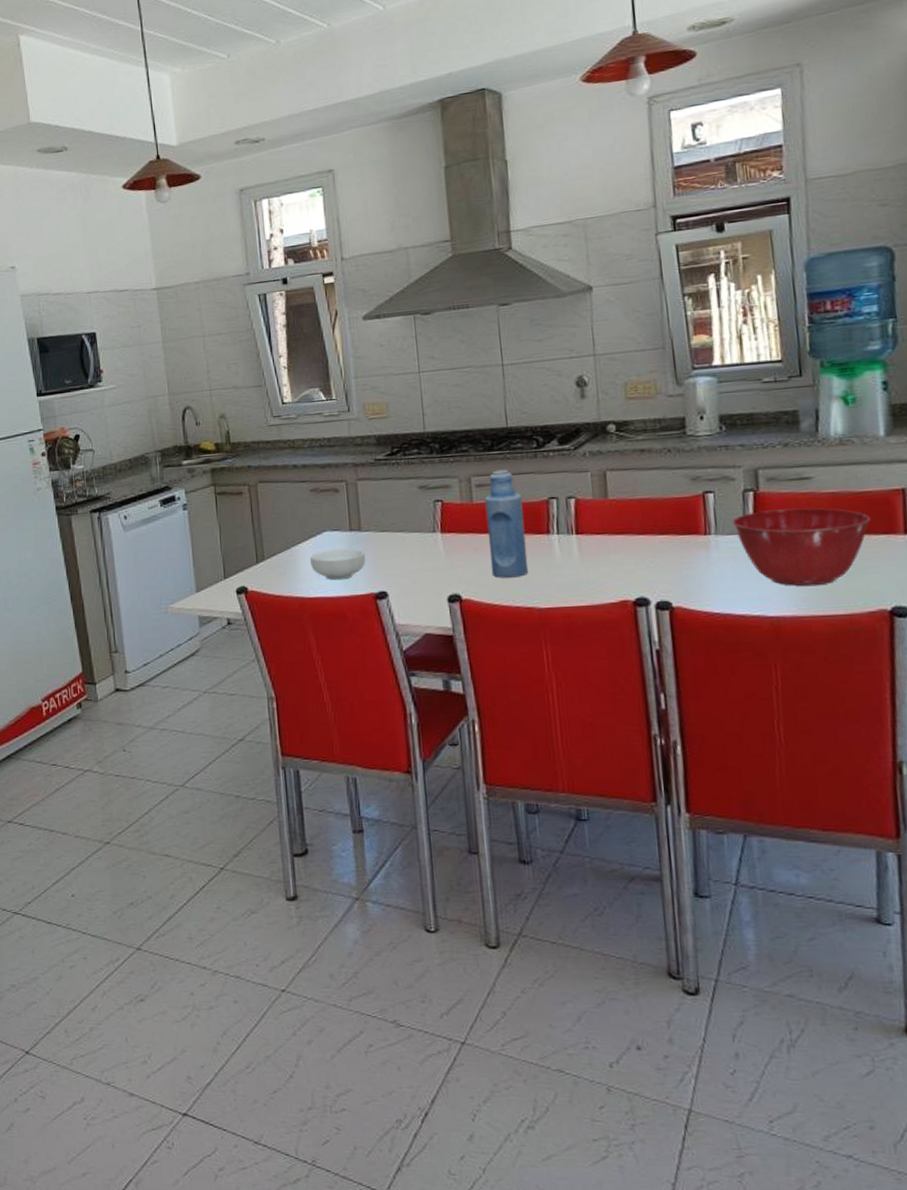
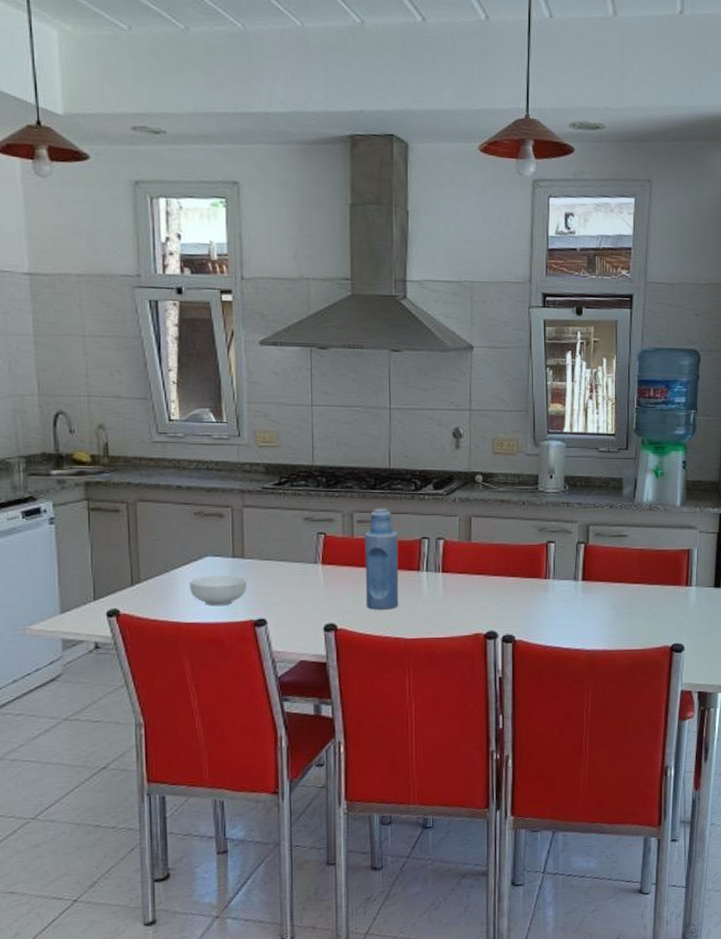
mixing bowl: present [732,507,871,587] -> none [566,560,665,626]

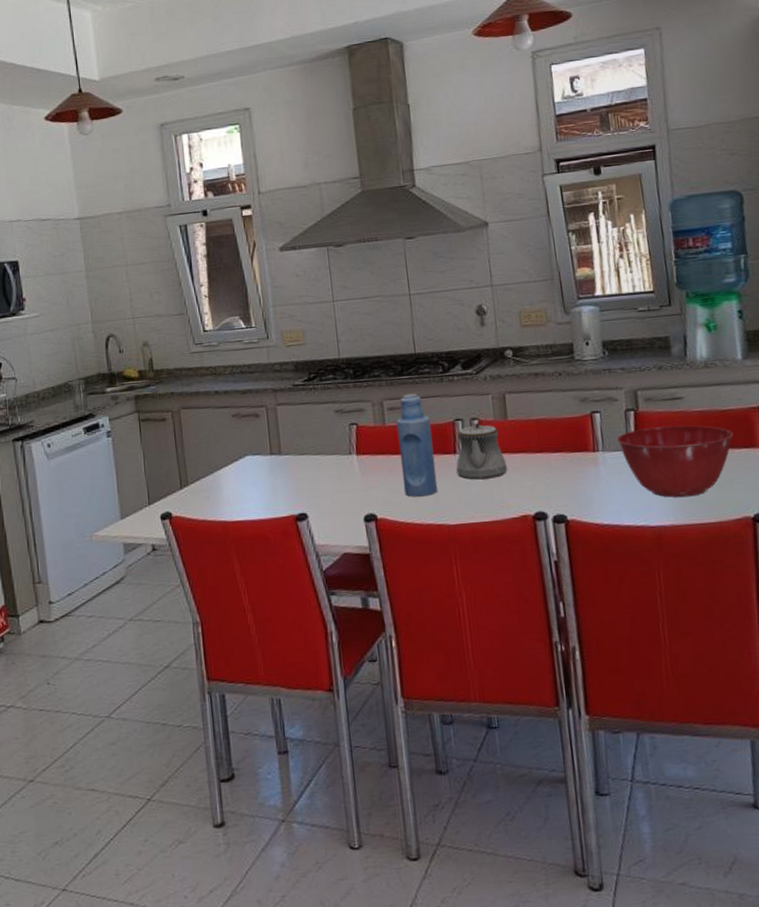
cereal bowl: present [188,574,247,606] -> none [232,472,287,504]
teapot: none [418,542,467,597] -> present [456,422,508,480]
mixing bowl: none [566,560,665,626] -> present [616,425,734,498]

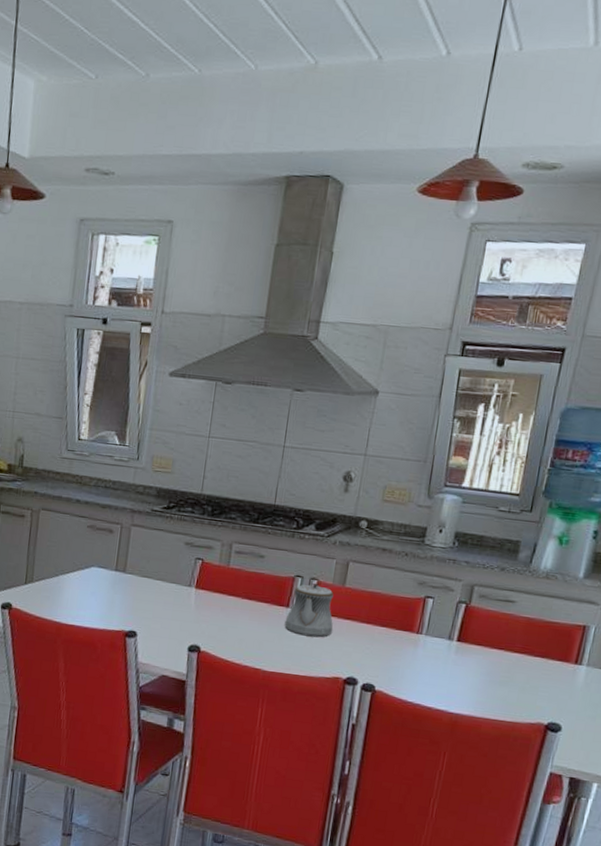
bottle: present [396,393,438,497] -> none [231,541,273,641]
mixing bowl: present [616,425,734,498] -> none [441,622,553,694]

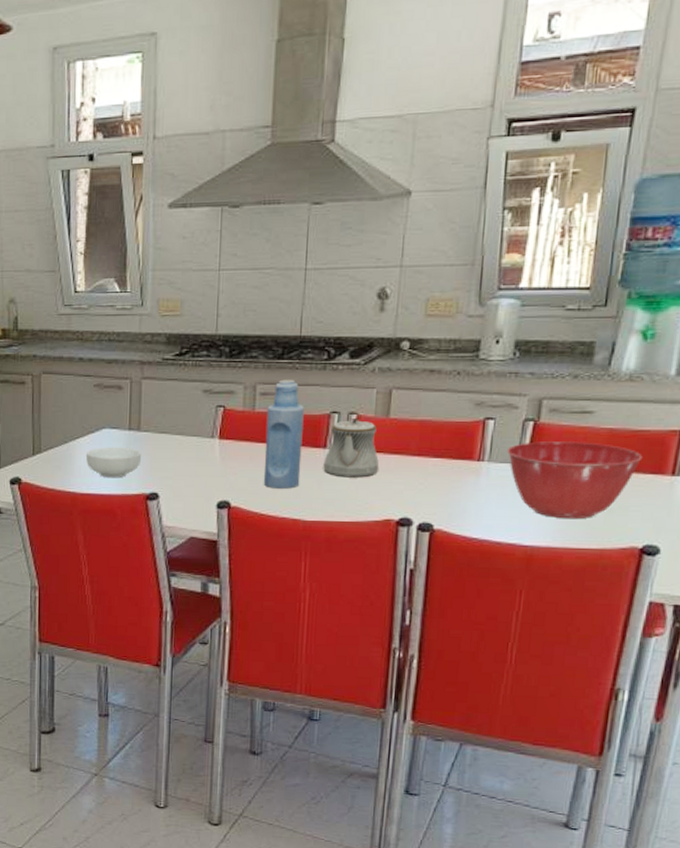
cereal bowl: none [73,584,125,614] -> present [85,446,142,478]
bottle: none [231,541,273,641] -> present [263,379,304,489]
mixing bowl: none [441,622,553,694] -> present [506,441,643,520]

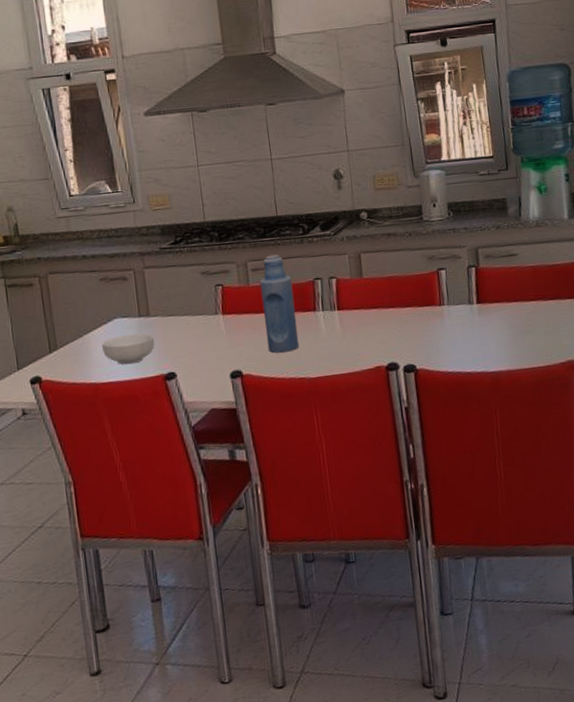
teapot: present [323,417,380,478] -> none [316,281,363,335]
mixing bowl: present [506,441,643,520] -> none [460,279,560,345]

